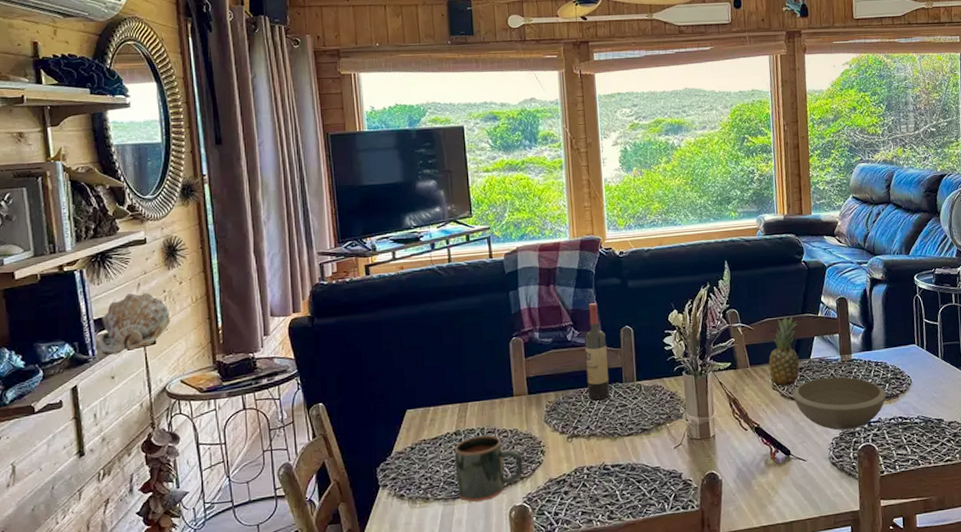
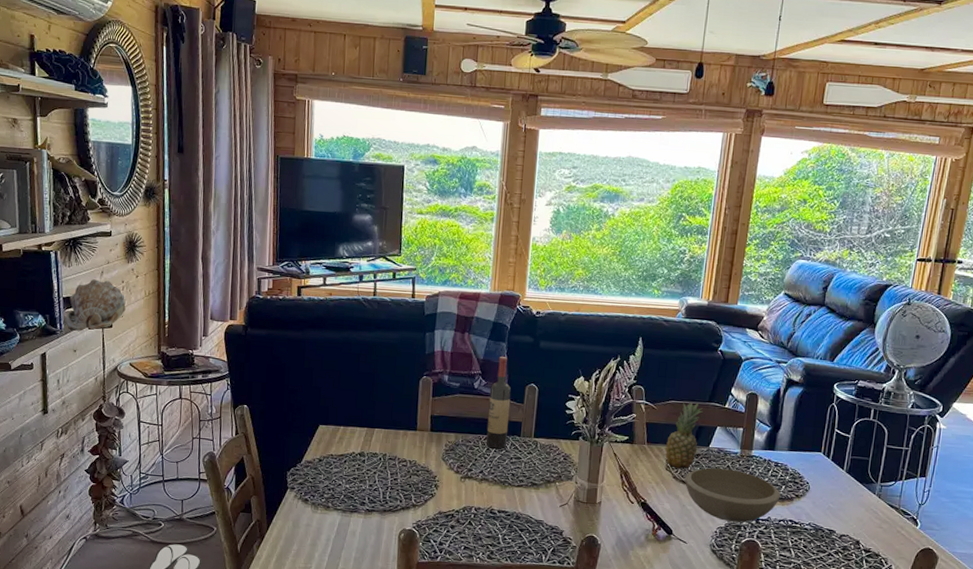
mug: present [454,435,524,502] -> none [355,460,417,519]

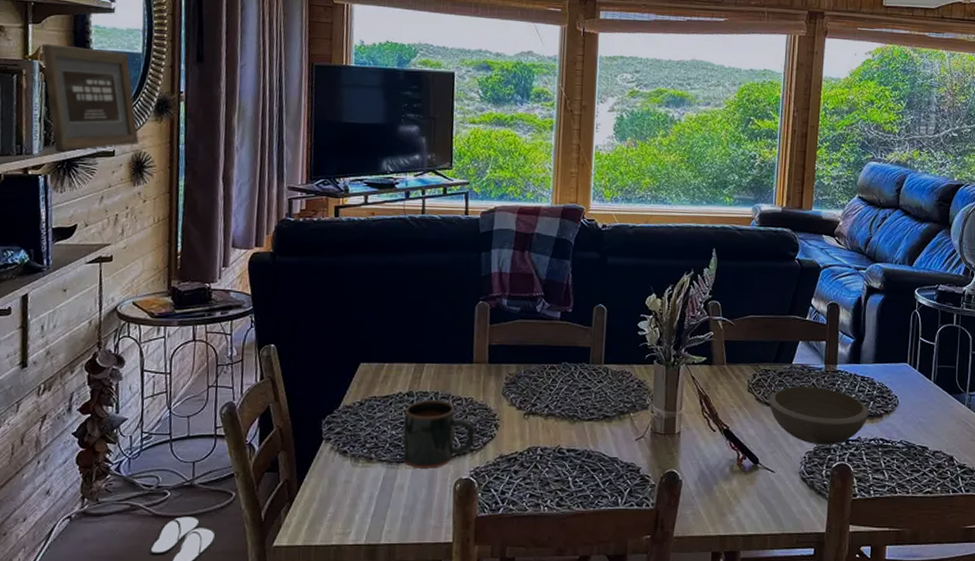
picture frame: none [48,135,131,231] -> present [41,44,139,151]
seashell: present [64,279,126,331] -> none [52,206,130,267]
mug: none [355,460,417,519] -> present [402,399,475,468]
wine bottle: present [485,357,512,450] -> none [551,276,578,380]
fruit: present [665,402,703,469] -> none [746,316,784,390]

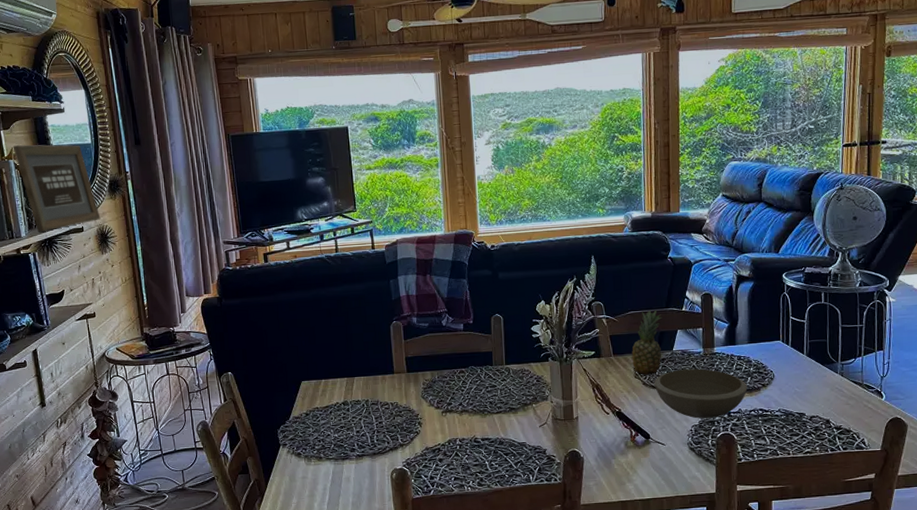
mug: present [402,399,475,468] -> none [343,406,403,463]
fruit: none [746,316,784,390] -> present [632,310,662,375]

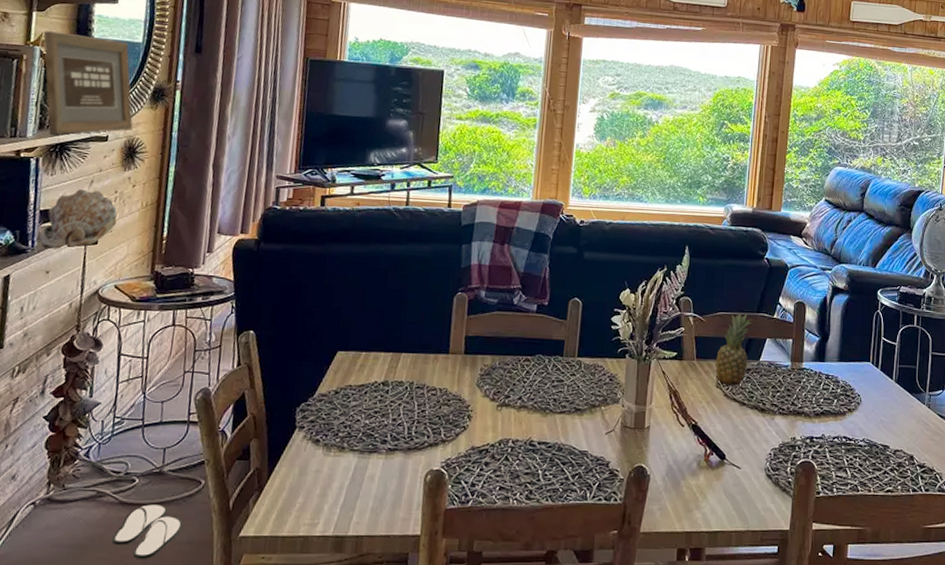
seashell: none [49,273,106,325] -> present [38,189,117,249]
bowl: present [654,368,748,419] -> none [736,383,833,442]

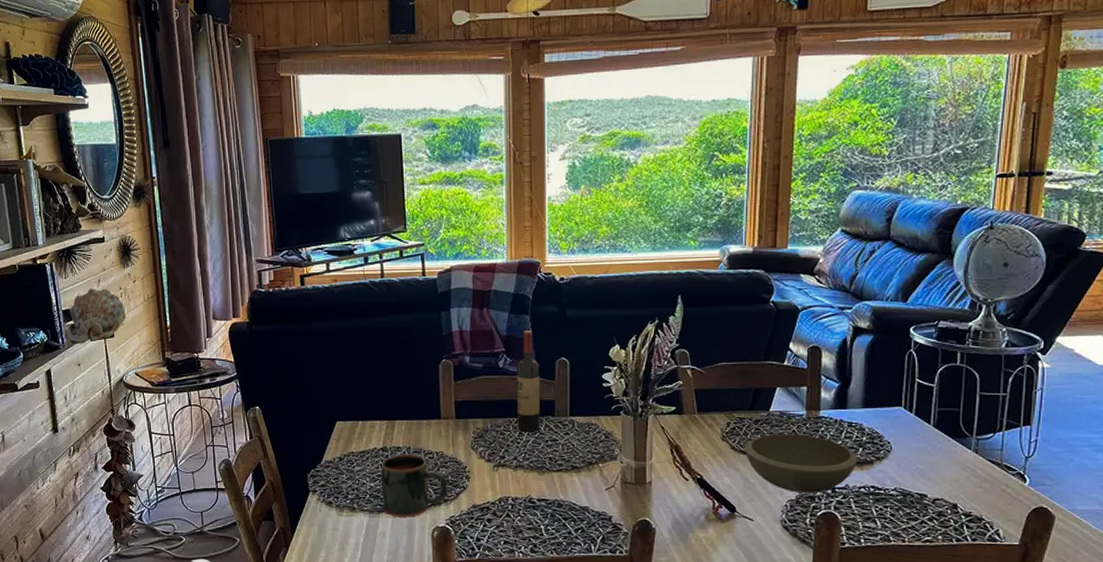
picture frame: present [43,31,133,135] -> none [32,143,124,241]
mug: none [375,389,448,459] -> present [380,454,447,517]
wine bottle: none [525,269,554,373] -> present [516,331,541,433]
fruit: present [715,313,752,386] -> none [720,362,759,438]
bowl: none [736,383,833,442] -> present [744,434,858,493]

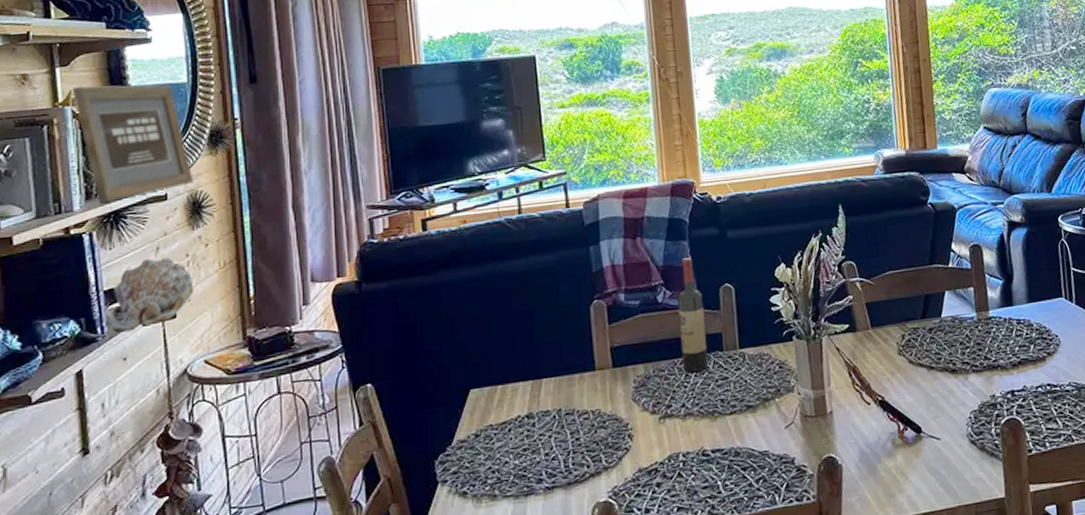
picture frame: none [32,143,124,241] -> present [72,84,194,204]
mug: present [380,454,447,517] -> none [526,417,608,499]
bowl: present [744,434,858,493] -> none [921,338,1031,402]

